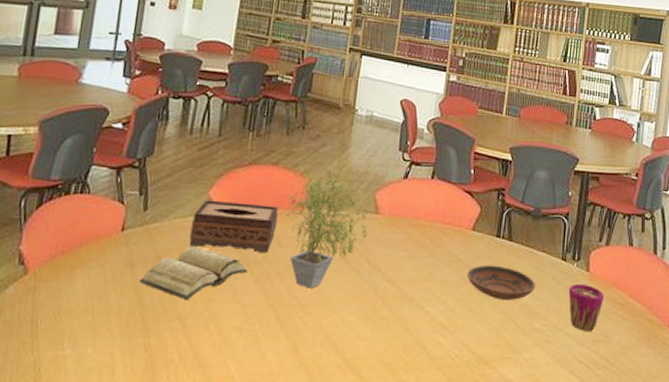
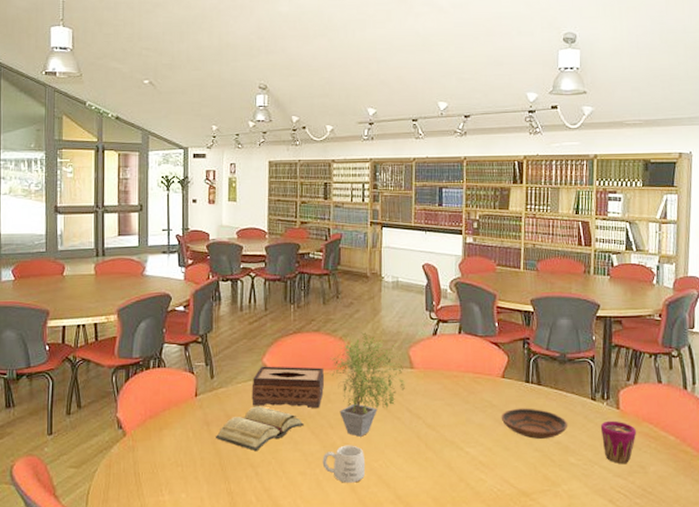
mug: none [263,297,313,342] -> present [322,445,366,483]

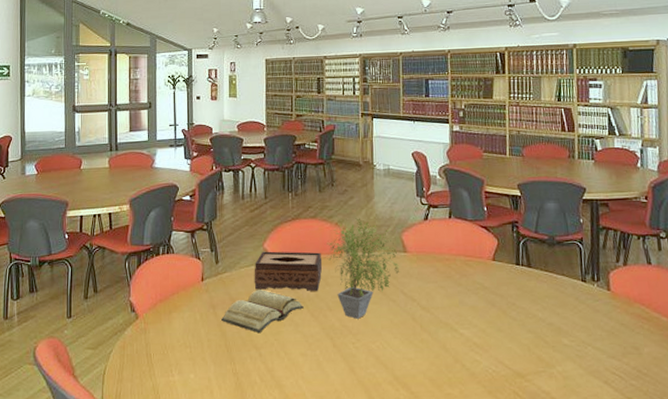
mug: present [322,445,366,483] -> none [322,327,364,364]
bowl: present [501,408,568,439] -> none [493,290,560,320]
cup: present [600,420,637,463] -> none [592,302,629,345]

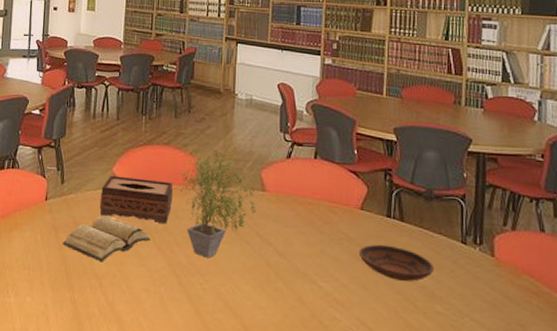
bowl: none [493,290,560,320] -> present [358,244,435,282]

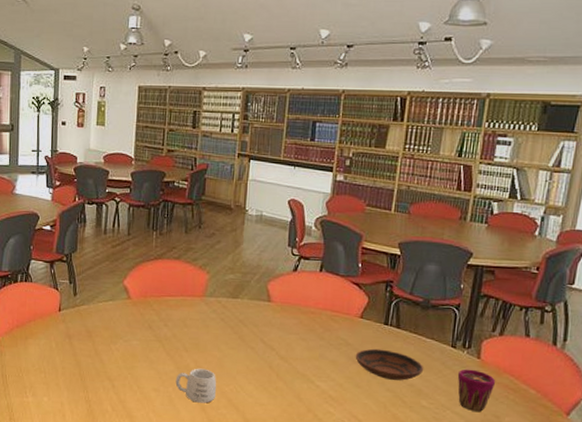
diary: present [63,215,150,263] -> none [77,325,160,366]
tissue box: present [99,175,174,223] -> none [111,288,183,331]
mug: none [167,265,212,306] -> present [175,368,217,403]
potted plant: present [177,149,257,258] -> none [187,263,263,362]
cup: none [472,268,515,319] -> present [457,369,496,412]

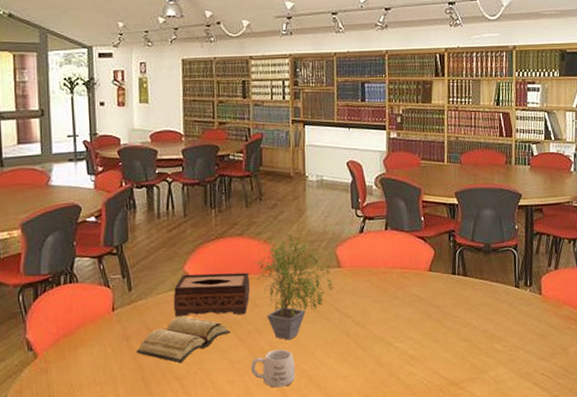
diary: none [77,325,160,366] -> present [137,316,230,364]
tissue box: none [111,288,183,331] -> present [173,272,251,317]
potted plant: none [187,263,263,362] -> present [254,234,334,340]
bowl: present [355,348,424,381] -> none [429,299,494,329]
cup: present [457,369,496,412] -> none [524,306,559,347]

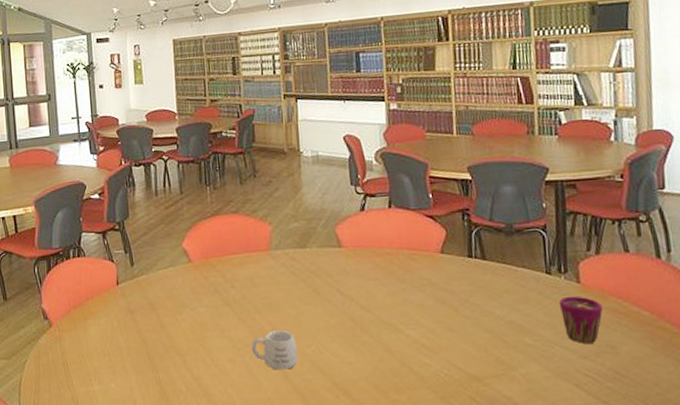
diary: present [137,316,230,364] -> none [140,292,229,339]
tissue box: present [173,272,251,317] -> none [172,250,248,293]
potted plant: present [254,234,334,340] -> none [251,211,335,321]
cup: none [524,306,559,347] -> present [558,296,603,344]

